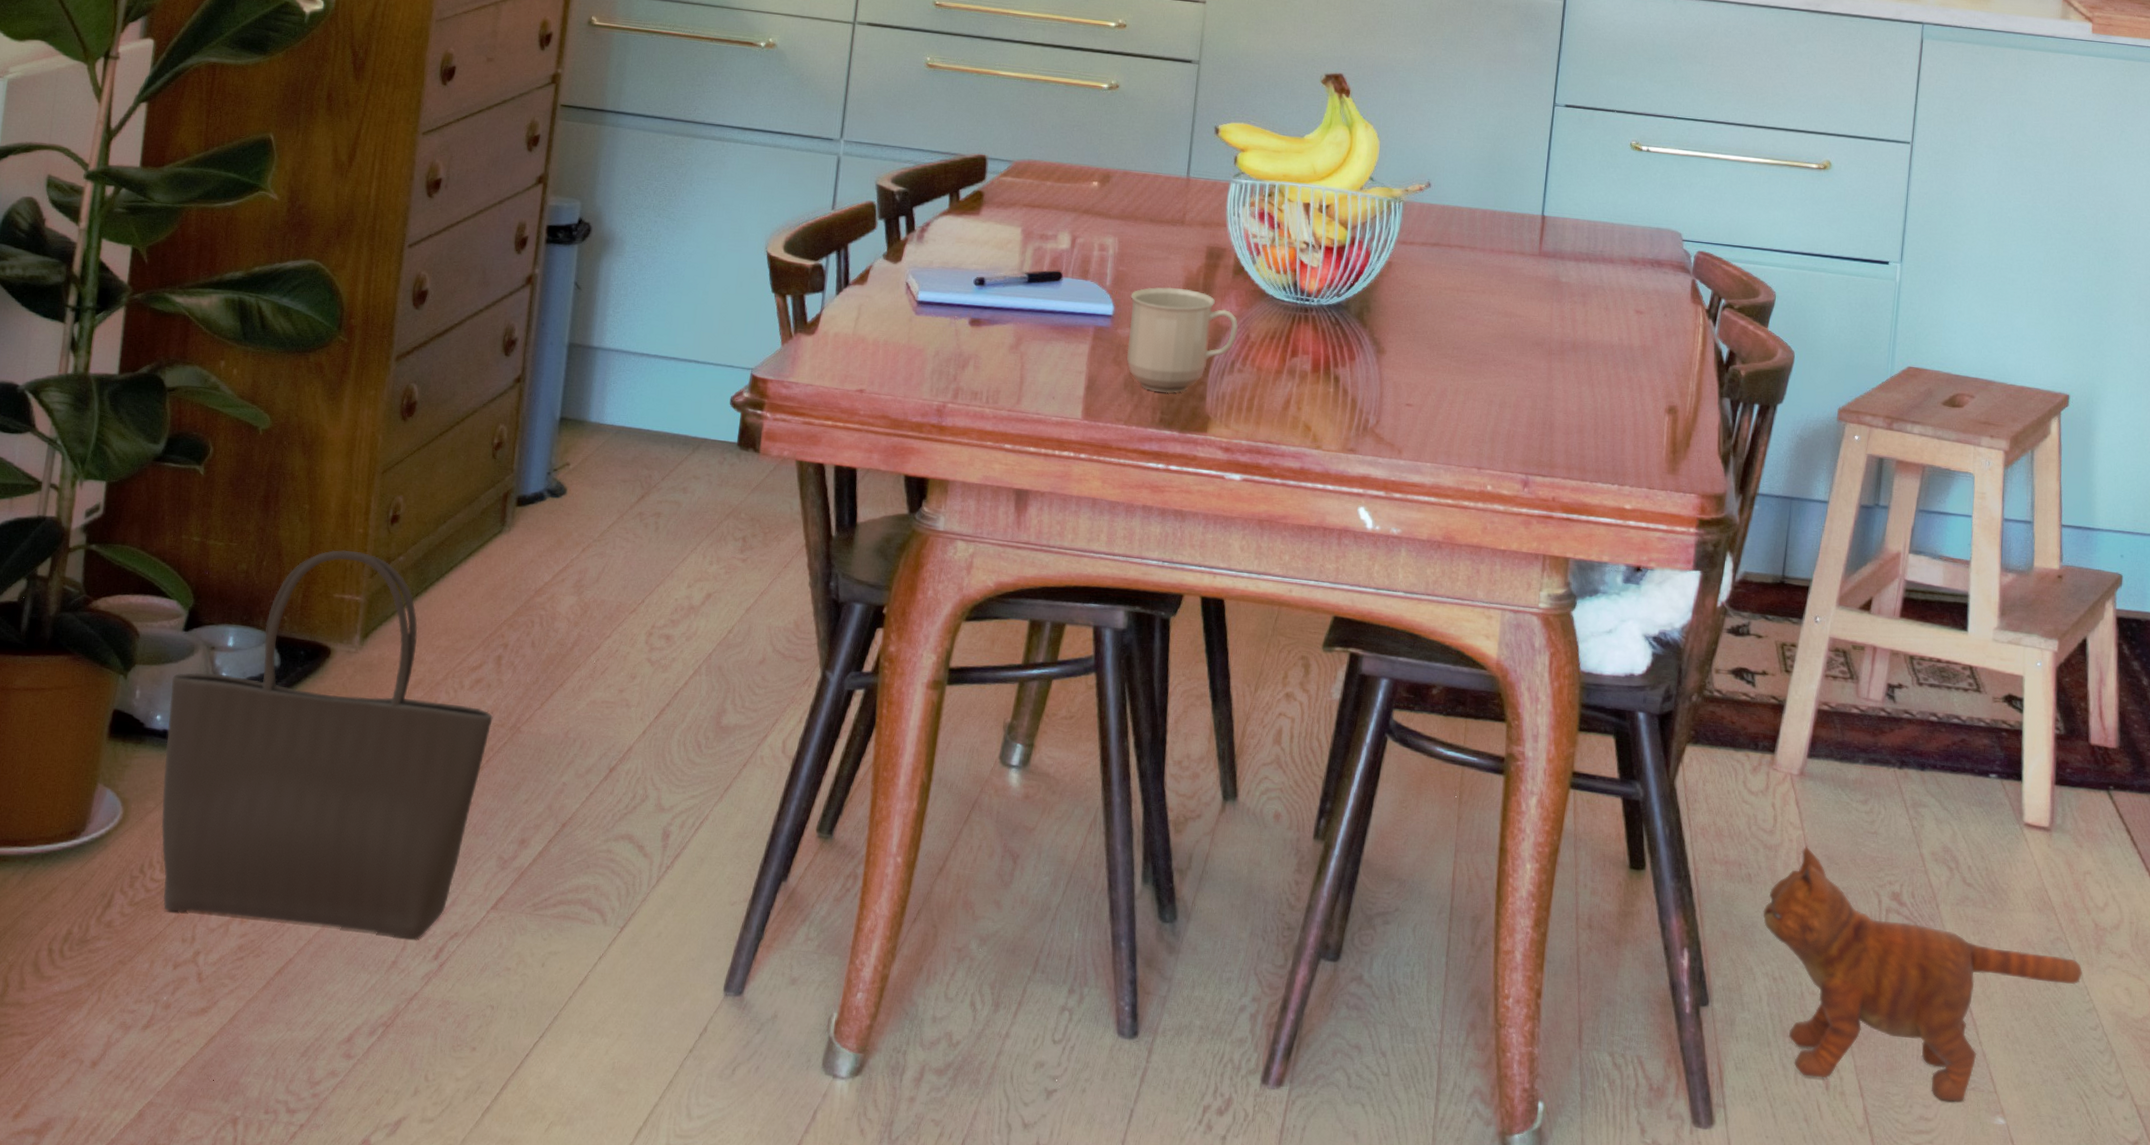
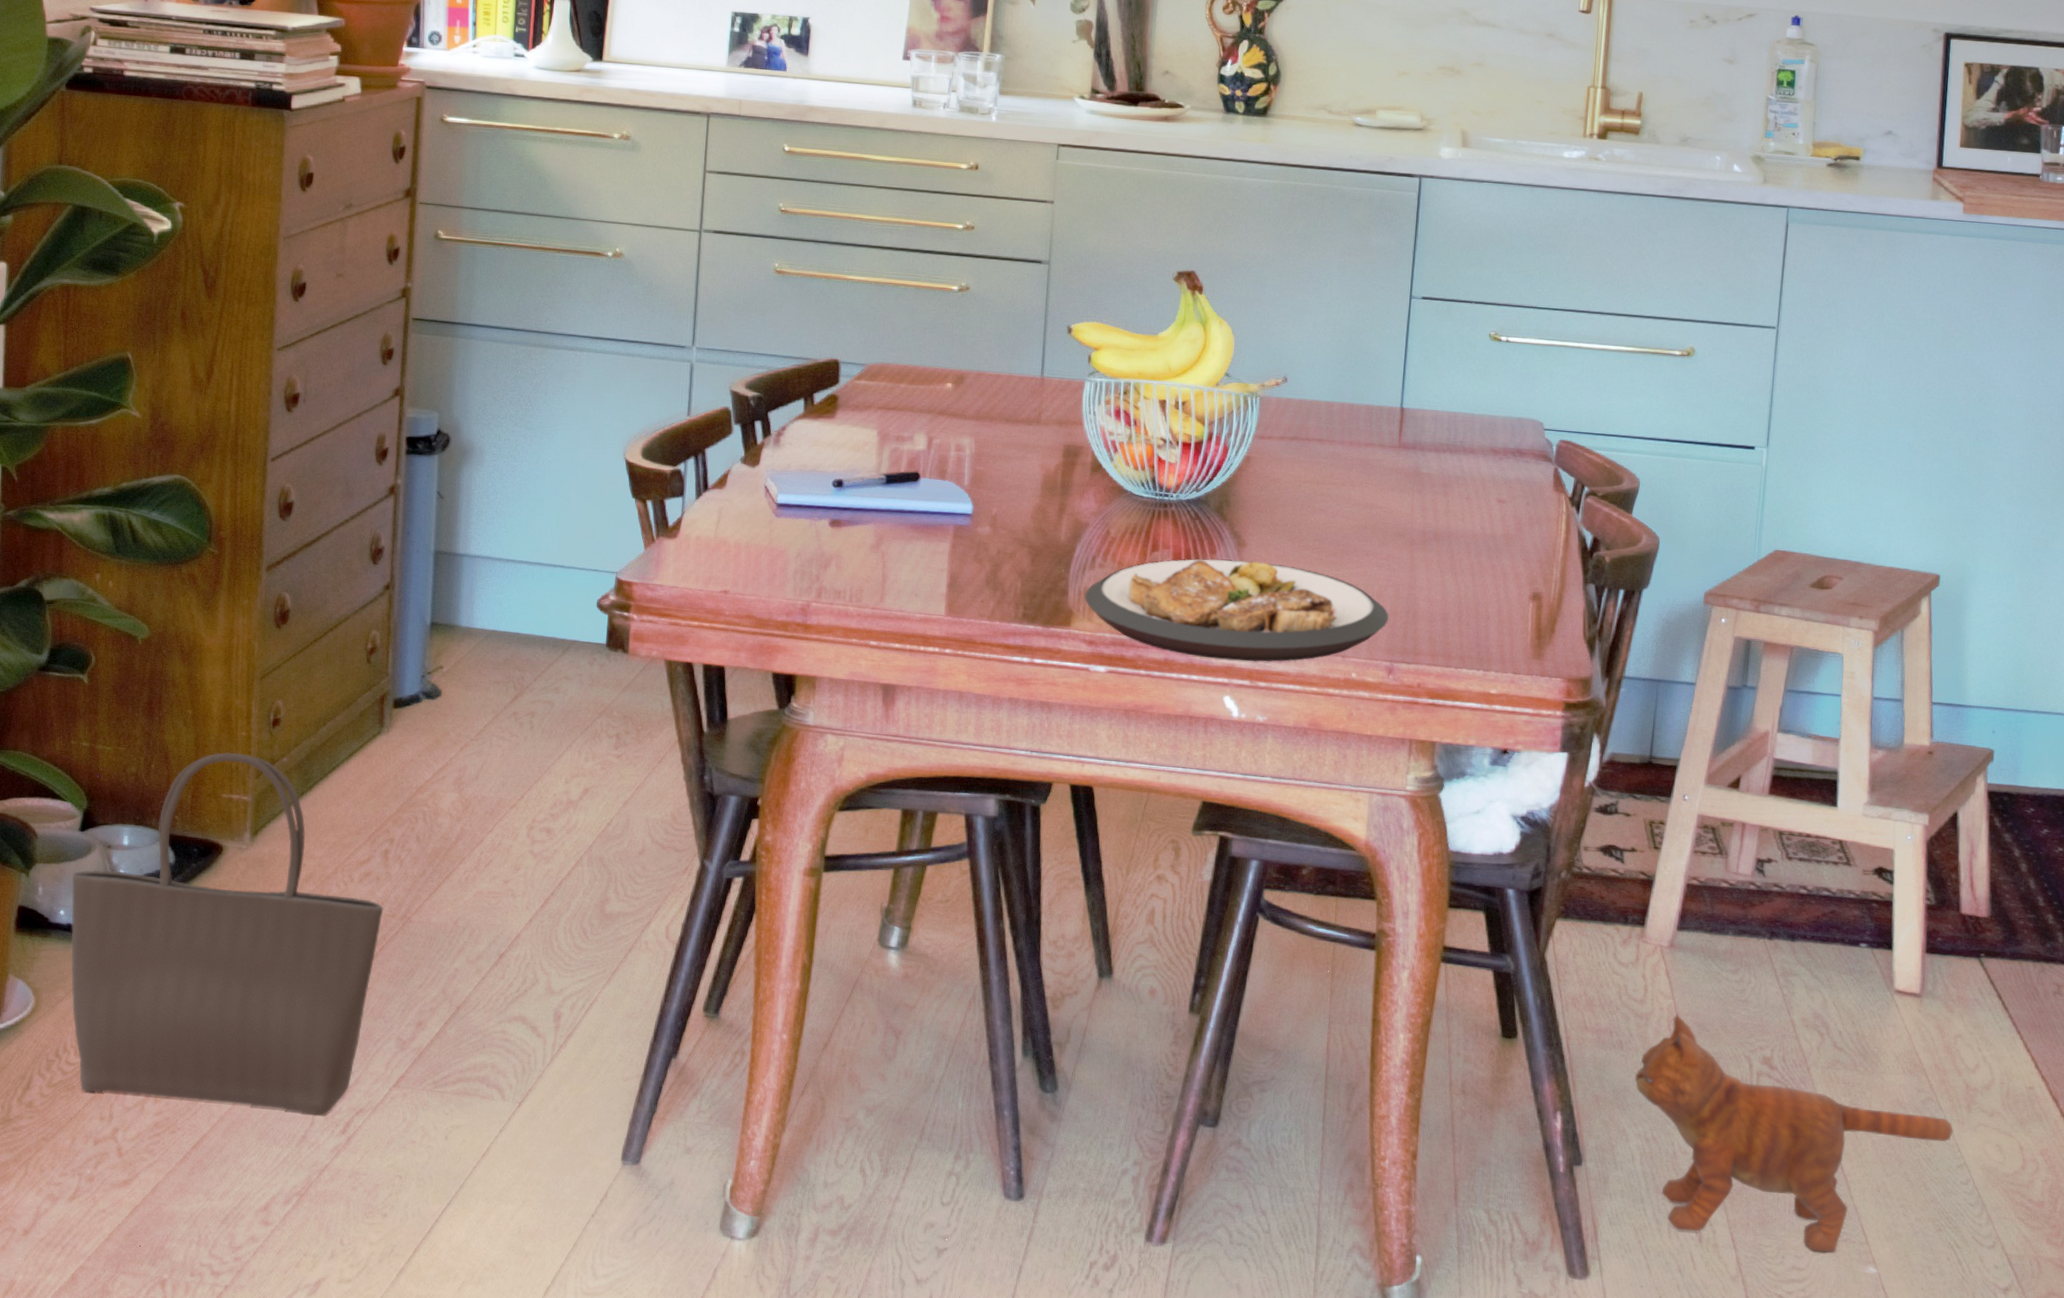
cup: present [1126,286,1238,394] -> none [987,485,1098,589]
plate: none [1222,365,1526,473] -> present [1085,558,1389,662]

